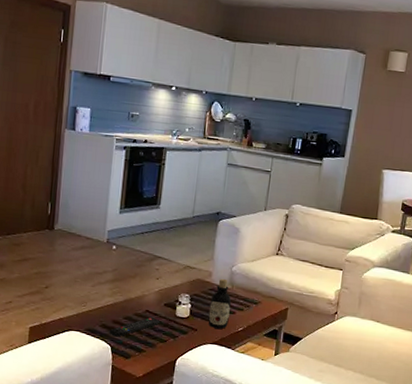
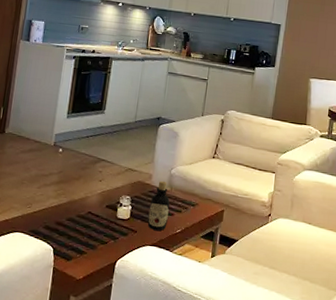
remote control: present [109,317,160,337] -> none [52,219,102,239]

